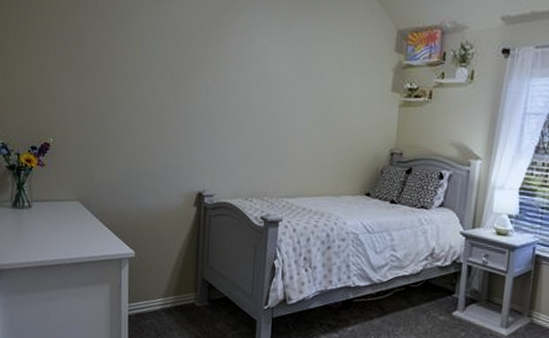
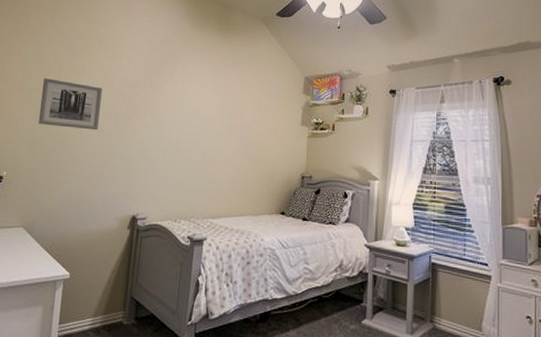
wall art: none [82,26,153,92] -> present [38,78,103,130]

